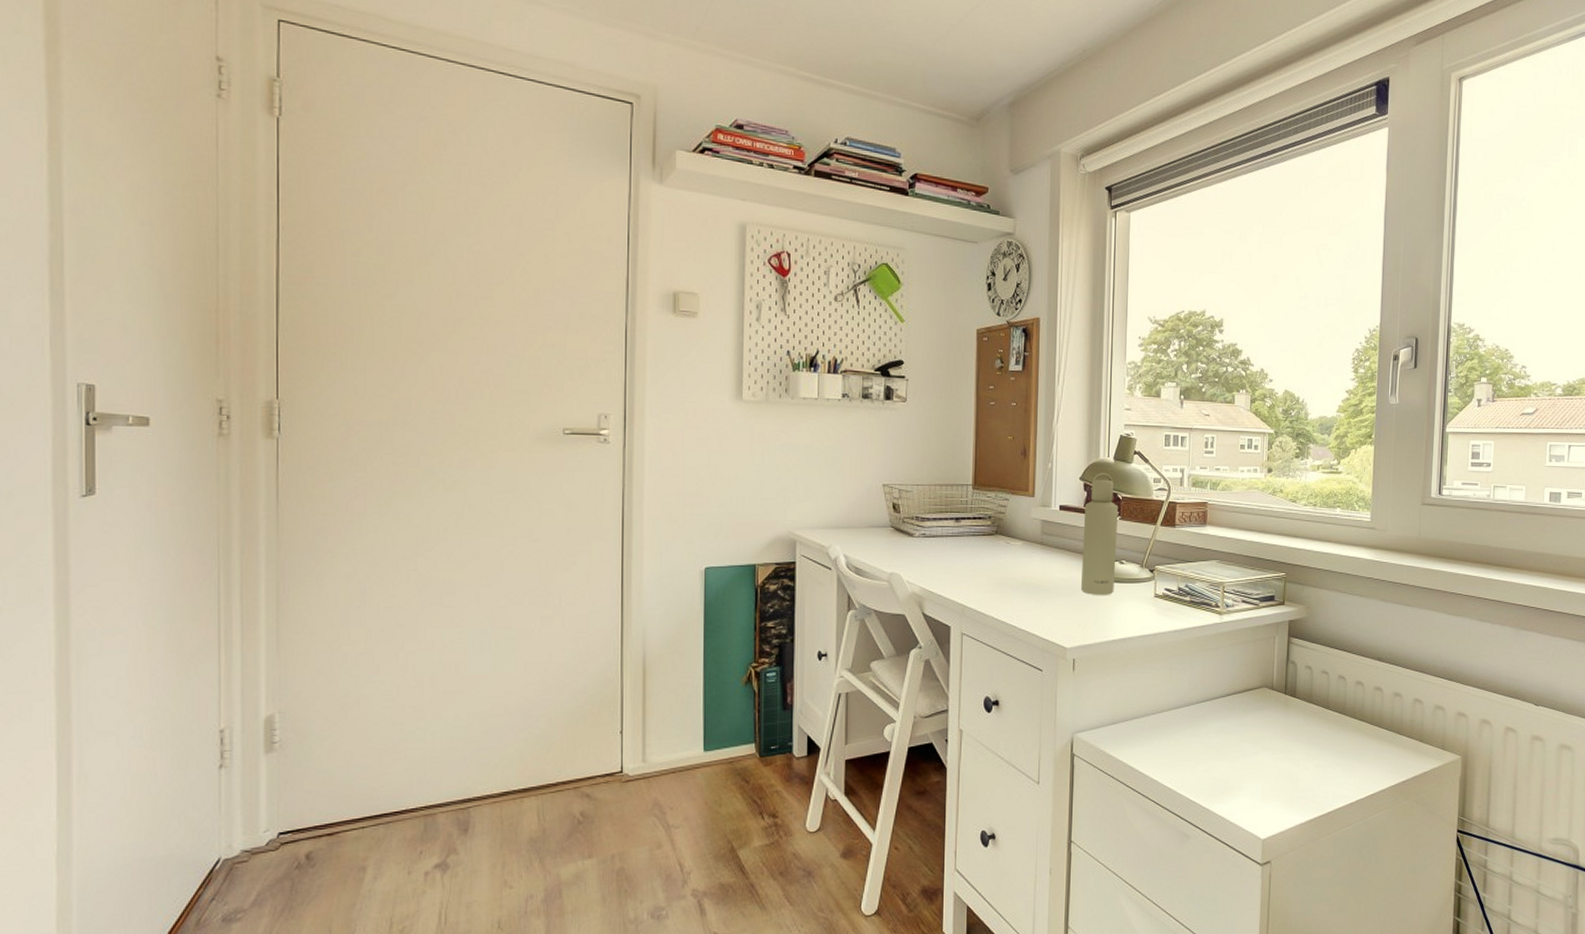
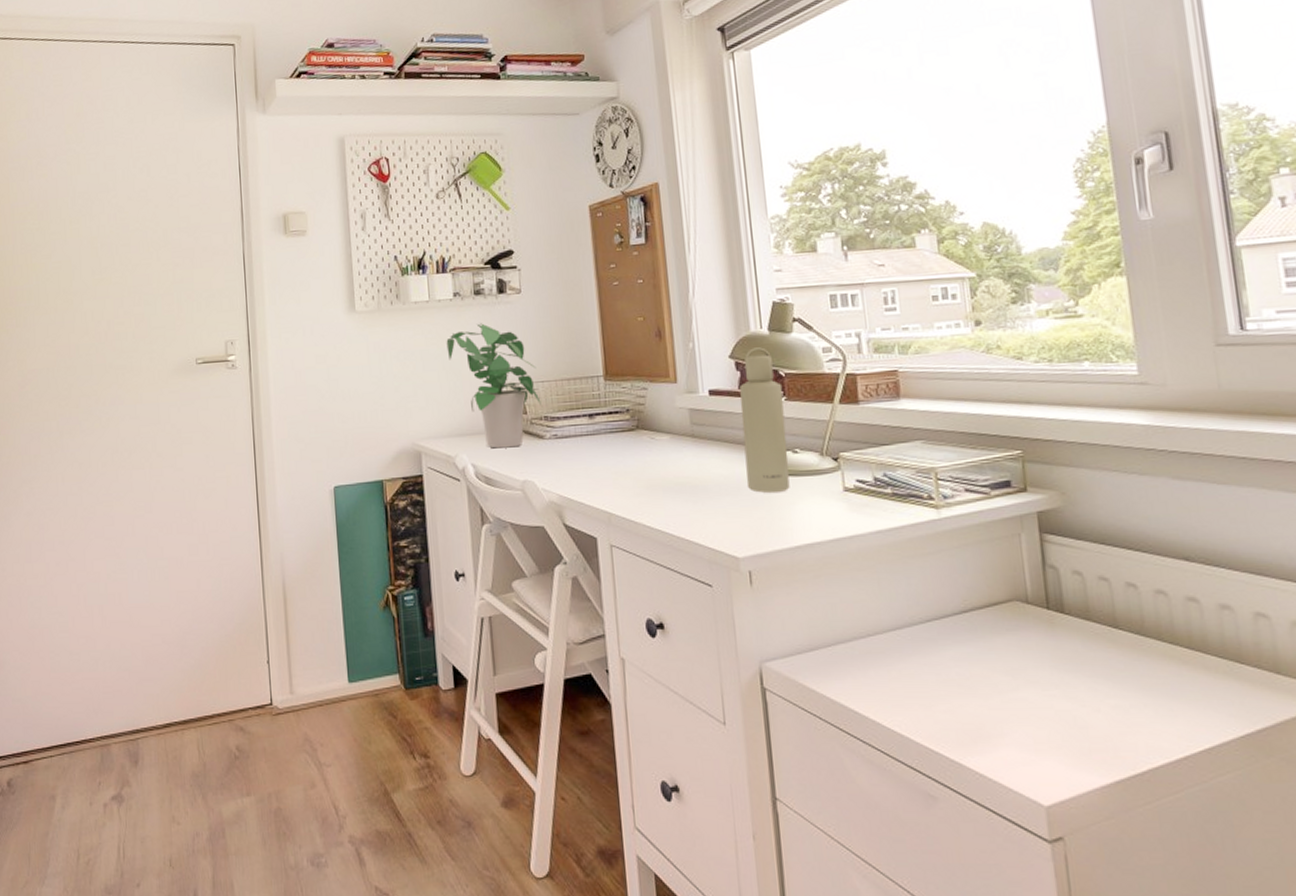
potted plant: none [830,425,915,542] -> present [446,323,543,449]

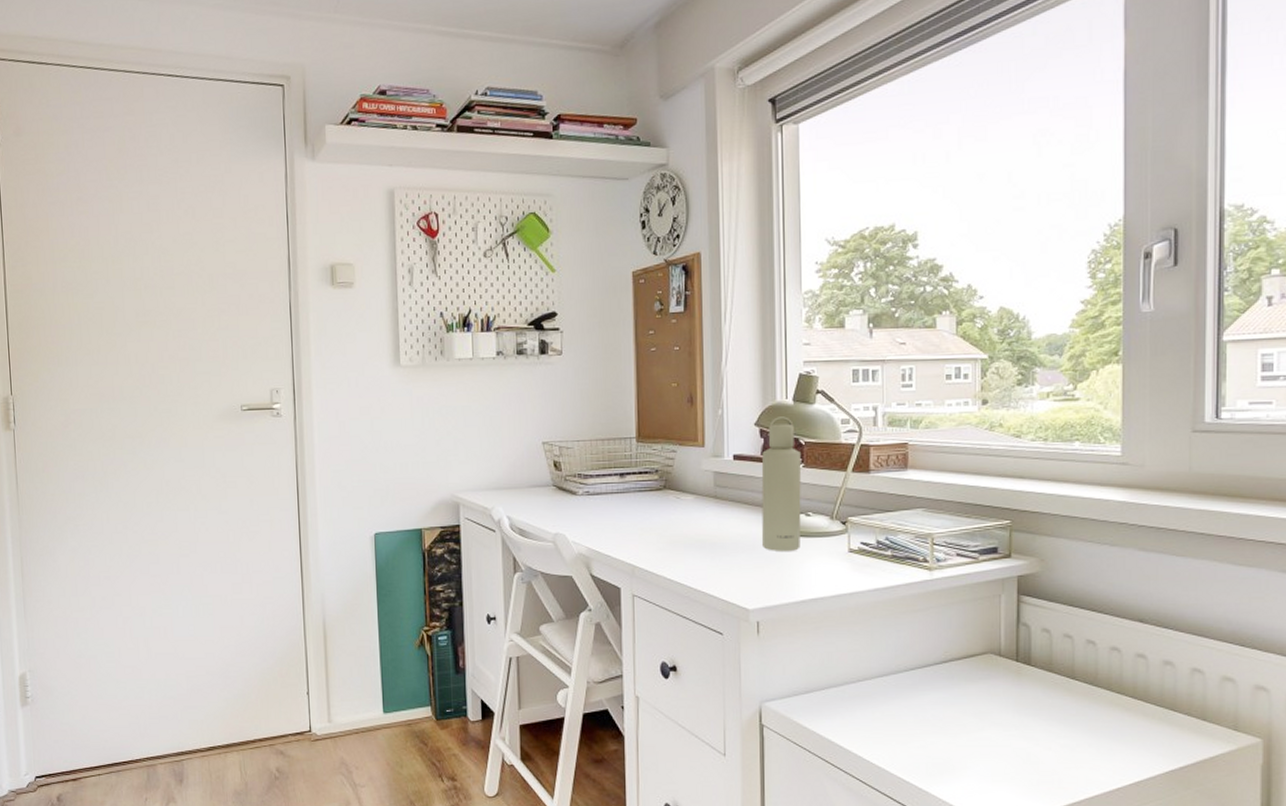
potted plant: present [446,323,543,449] -> none [488,382,577,503]

